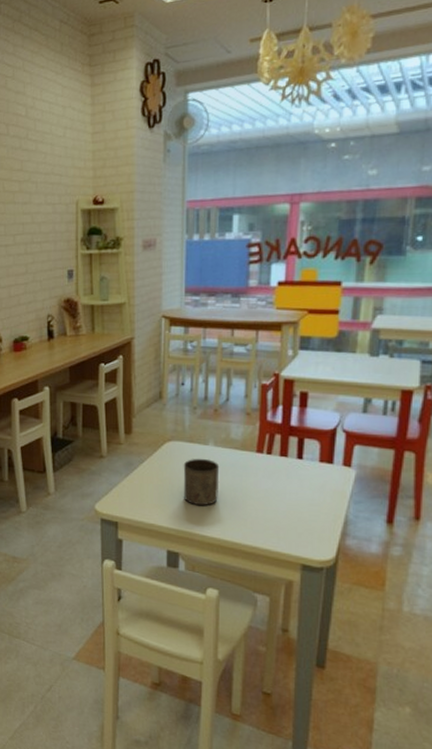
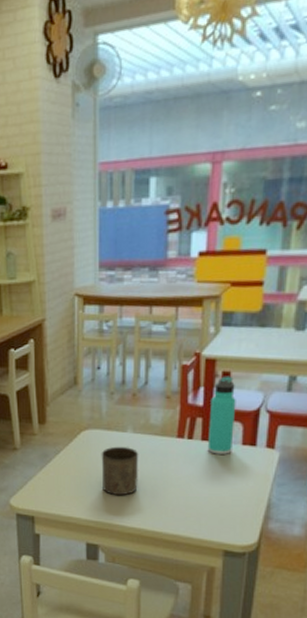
thermos bottle: none [286,396,313,470] -> present [207,376,236,454]

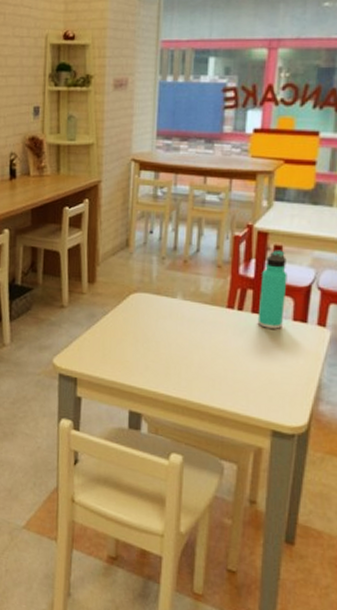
cup: present [101,446,139,496] -> none [149,311,188,364]

